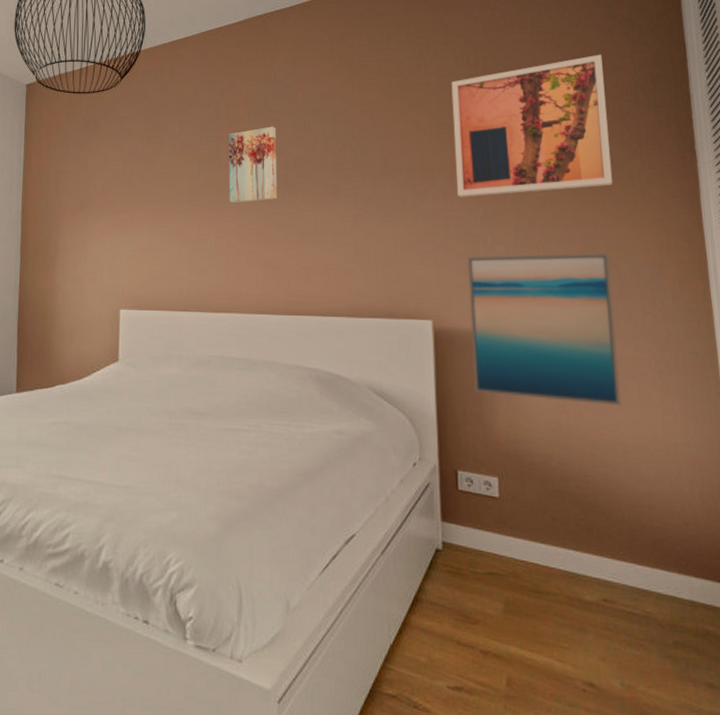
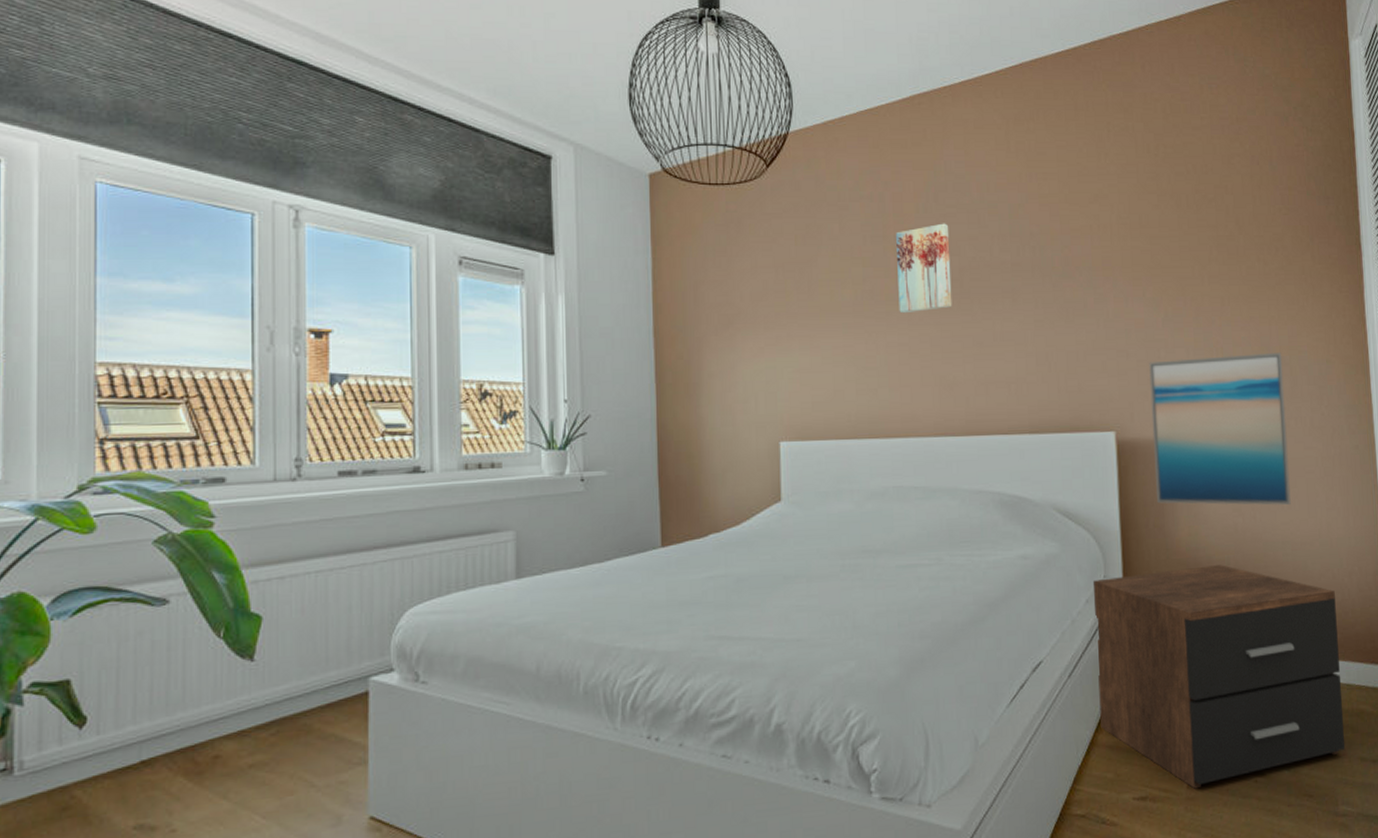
nightstand: none [407,459,690,688] -> present [1092,565,1346,789]
wall art: present [451,54,613,197] -> none [1131,142,1287,298]

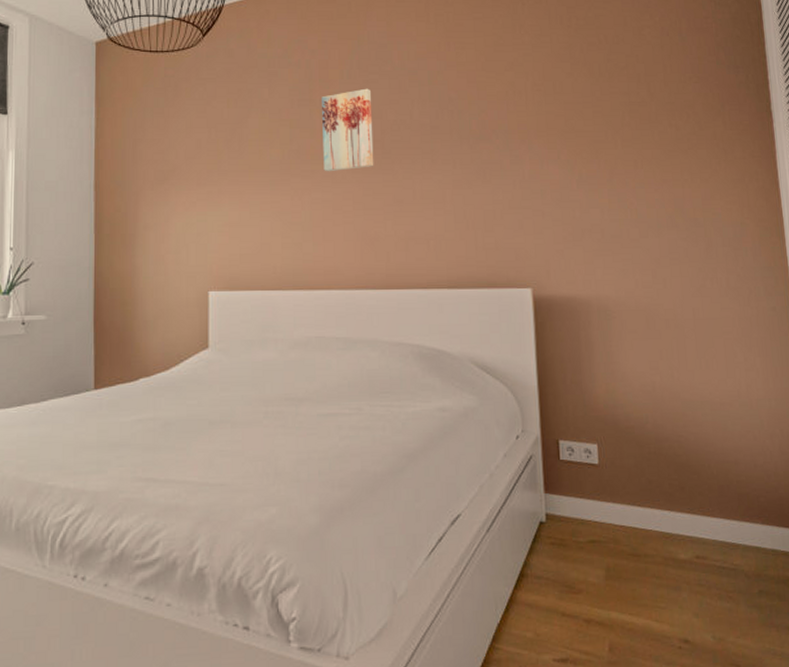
nightstand: present [1092,565,1346,789] -> none [510,423,773,653]
wall art: present [1149,352,1291,506] -> none [564,214,709,365]

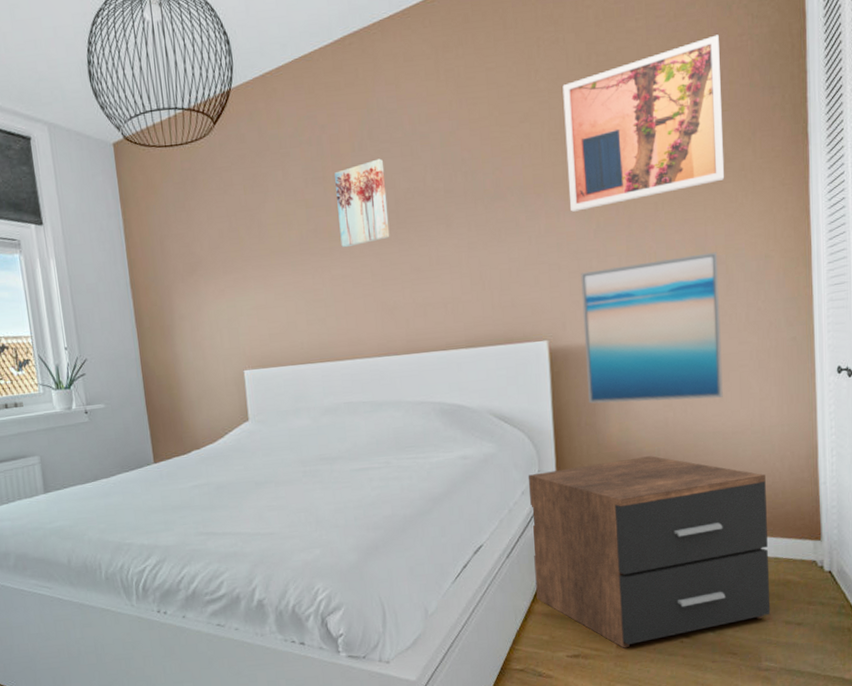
nightstand: none [510,423,773,653] -> present [527,456,771,648]
wall art: none [545,15,699,161] -> present [562,34,725,212]
wall art: none [564,214,709,365] -> present [581,252,723,404]

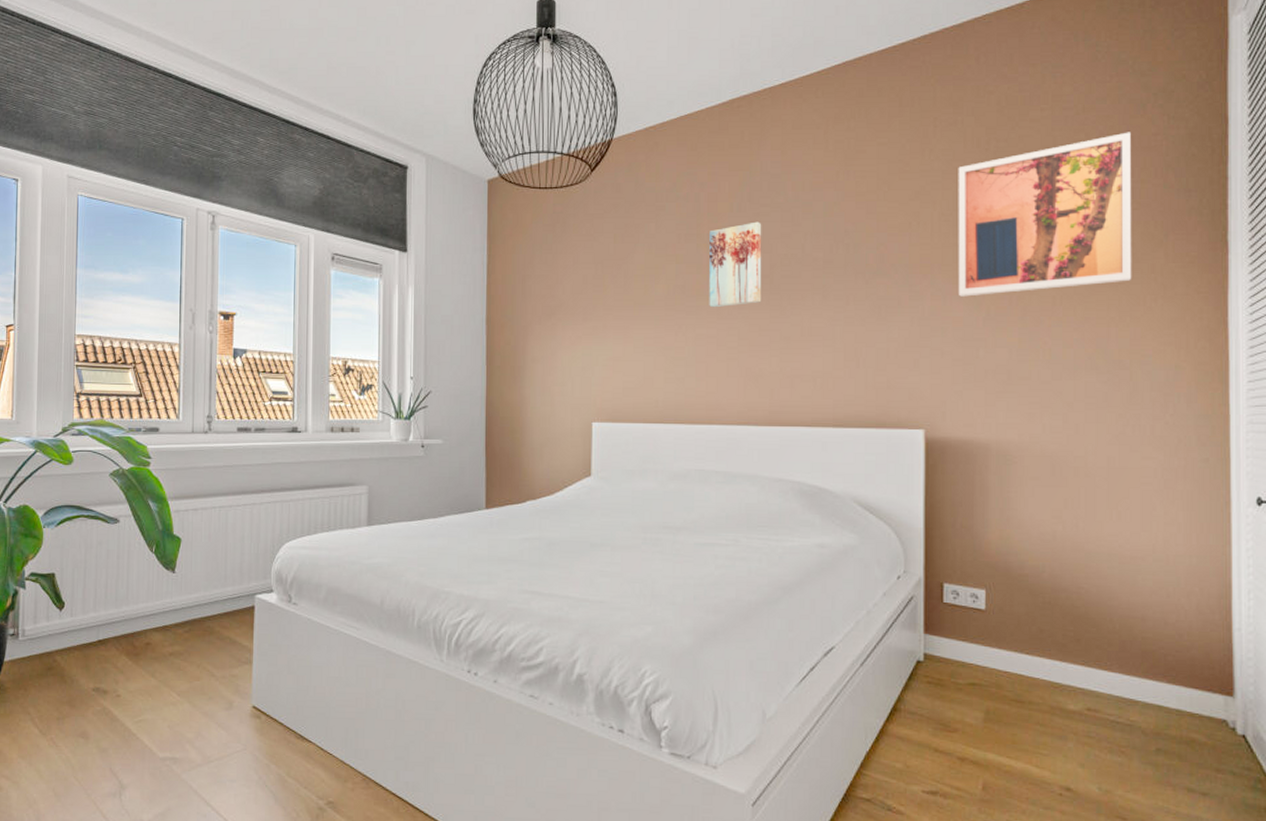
nightstand: present [527,456,771,648] -> none [891,571,1170,792]
wall art: present [581,252,723,404] -> none [965,356,1121,517]

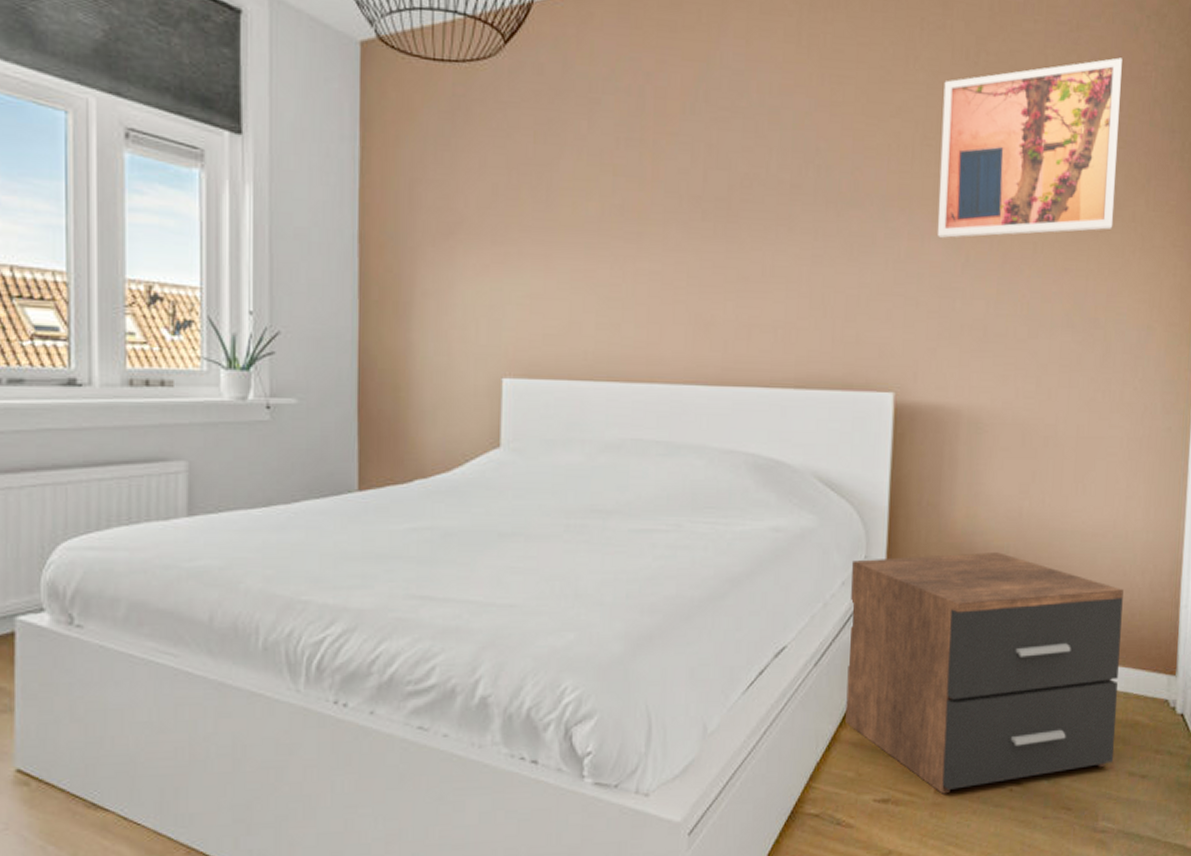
wall art: present [709,221,762,308] -> none [653,128,720,236]
nightstand: none [891,571,1170,792] -> present [845,552,1124,794]

